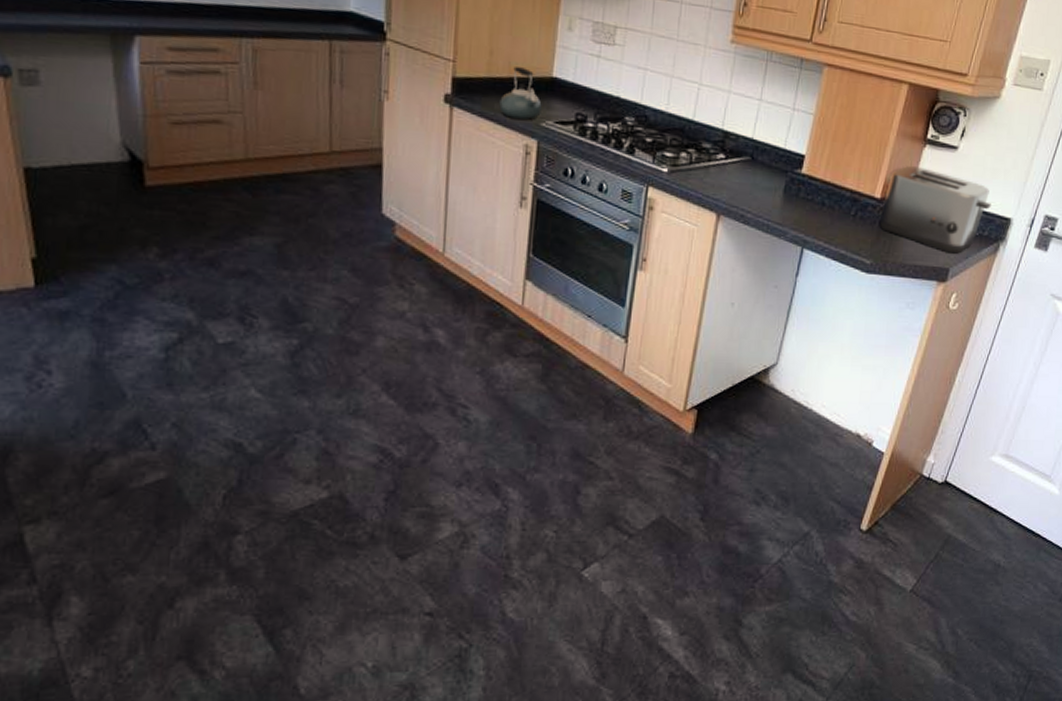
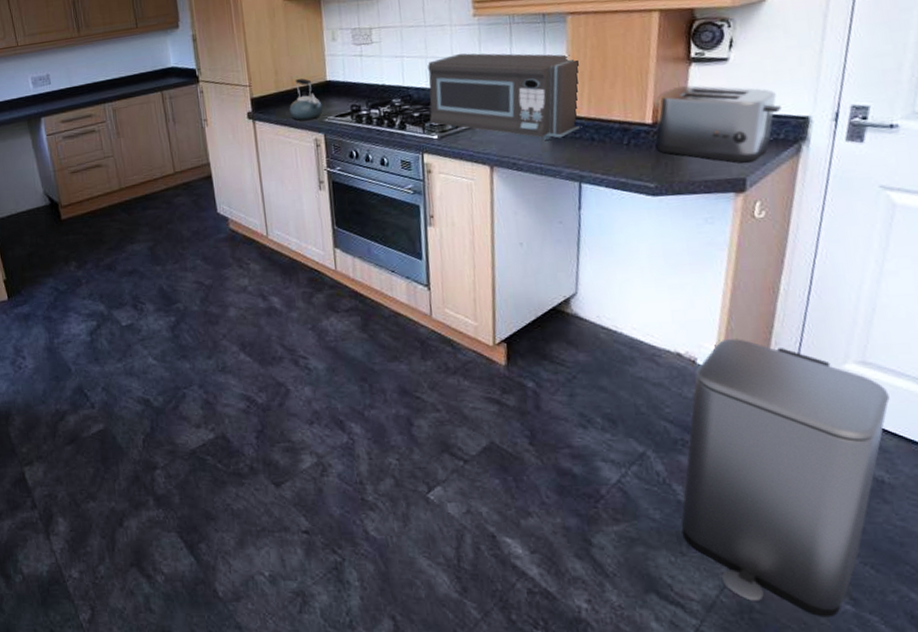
microwave: none [663,81,825,197] -> present [428,53,582,140]
pedal bin: none [827,425,1020,690] -> present [681,339,890,617]

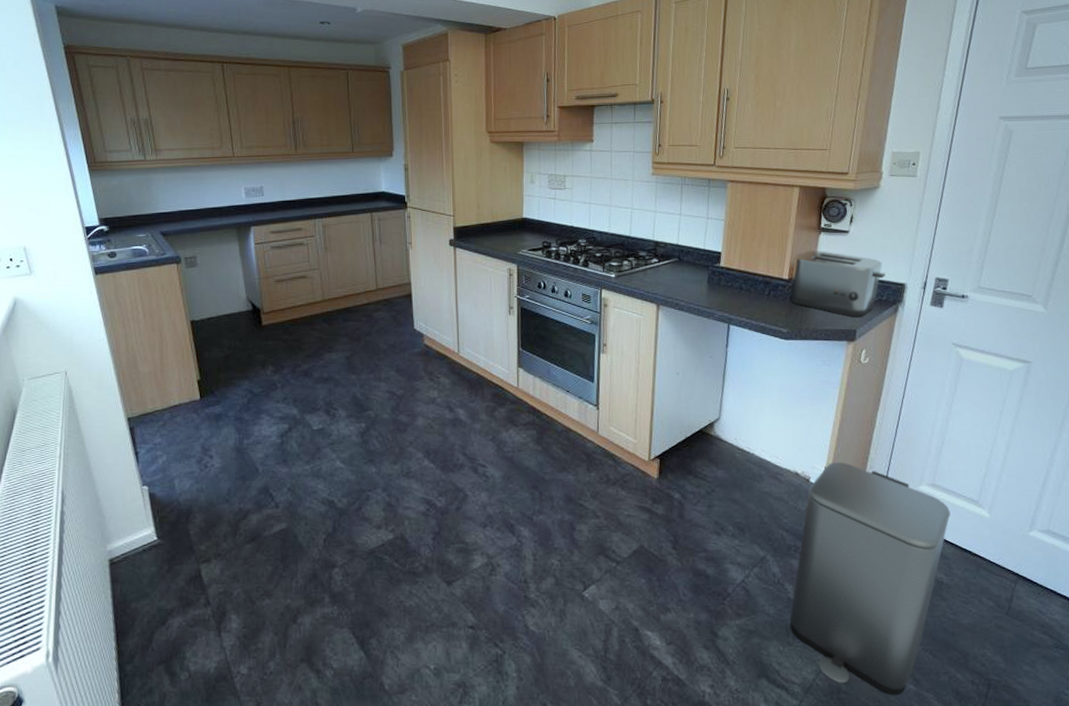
kettle: present [289,78,323,121] -> none [488,214,518,252]
microwave: present [428,53,582,140] -> none [609,206,734,286]

